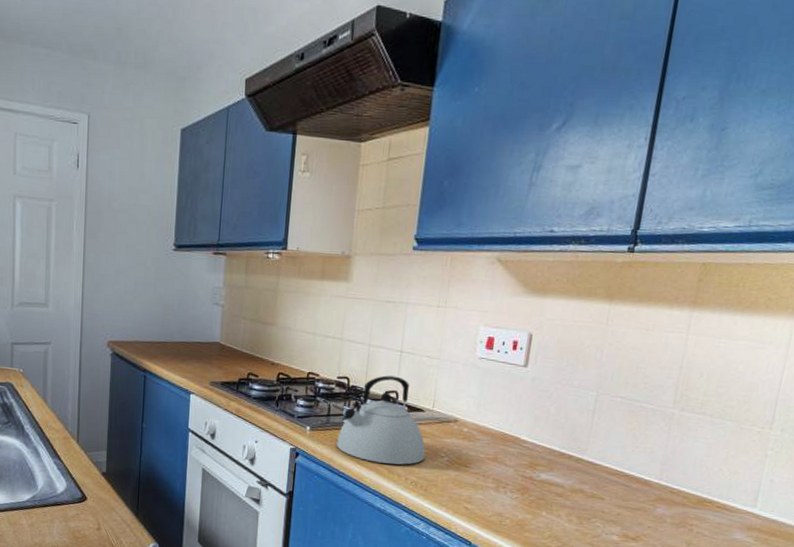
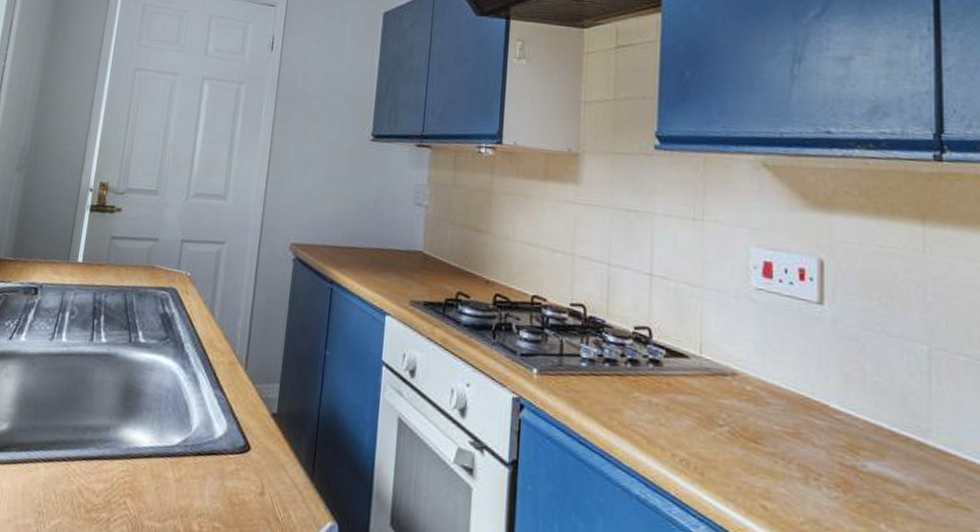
kettle: present [336,375,425,465] -> none [573,305,696,434]

